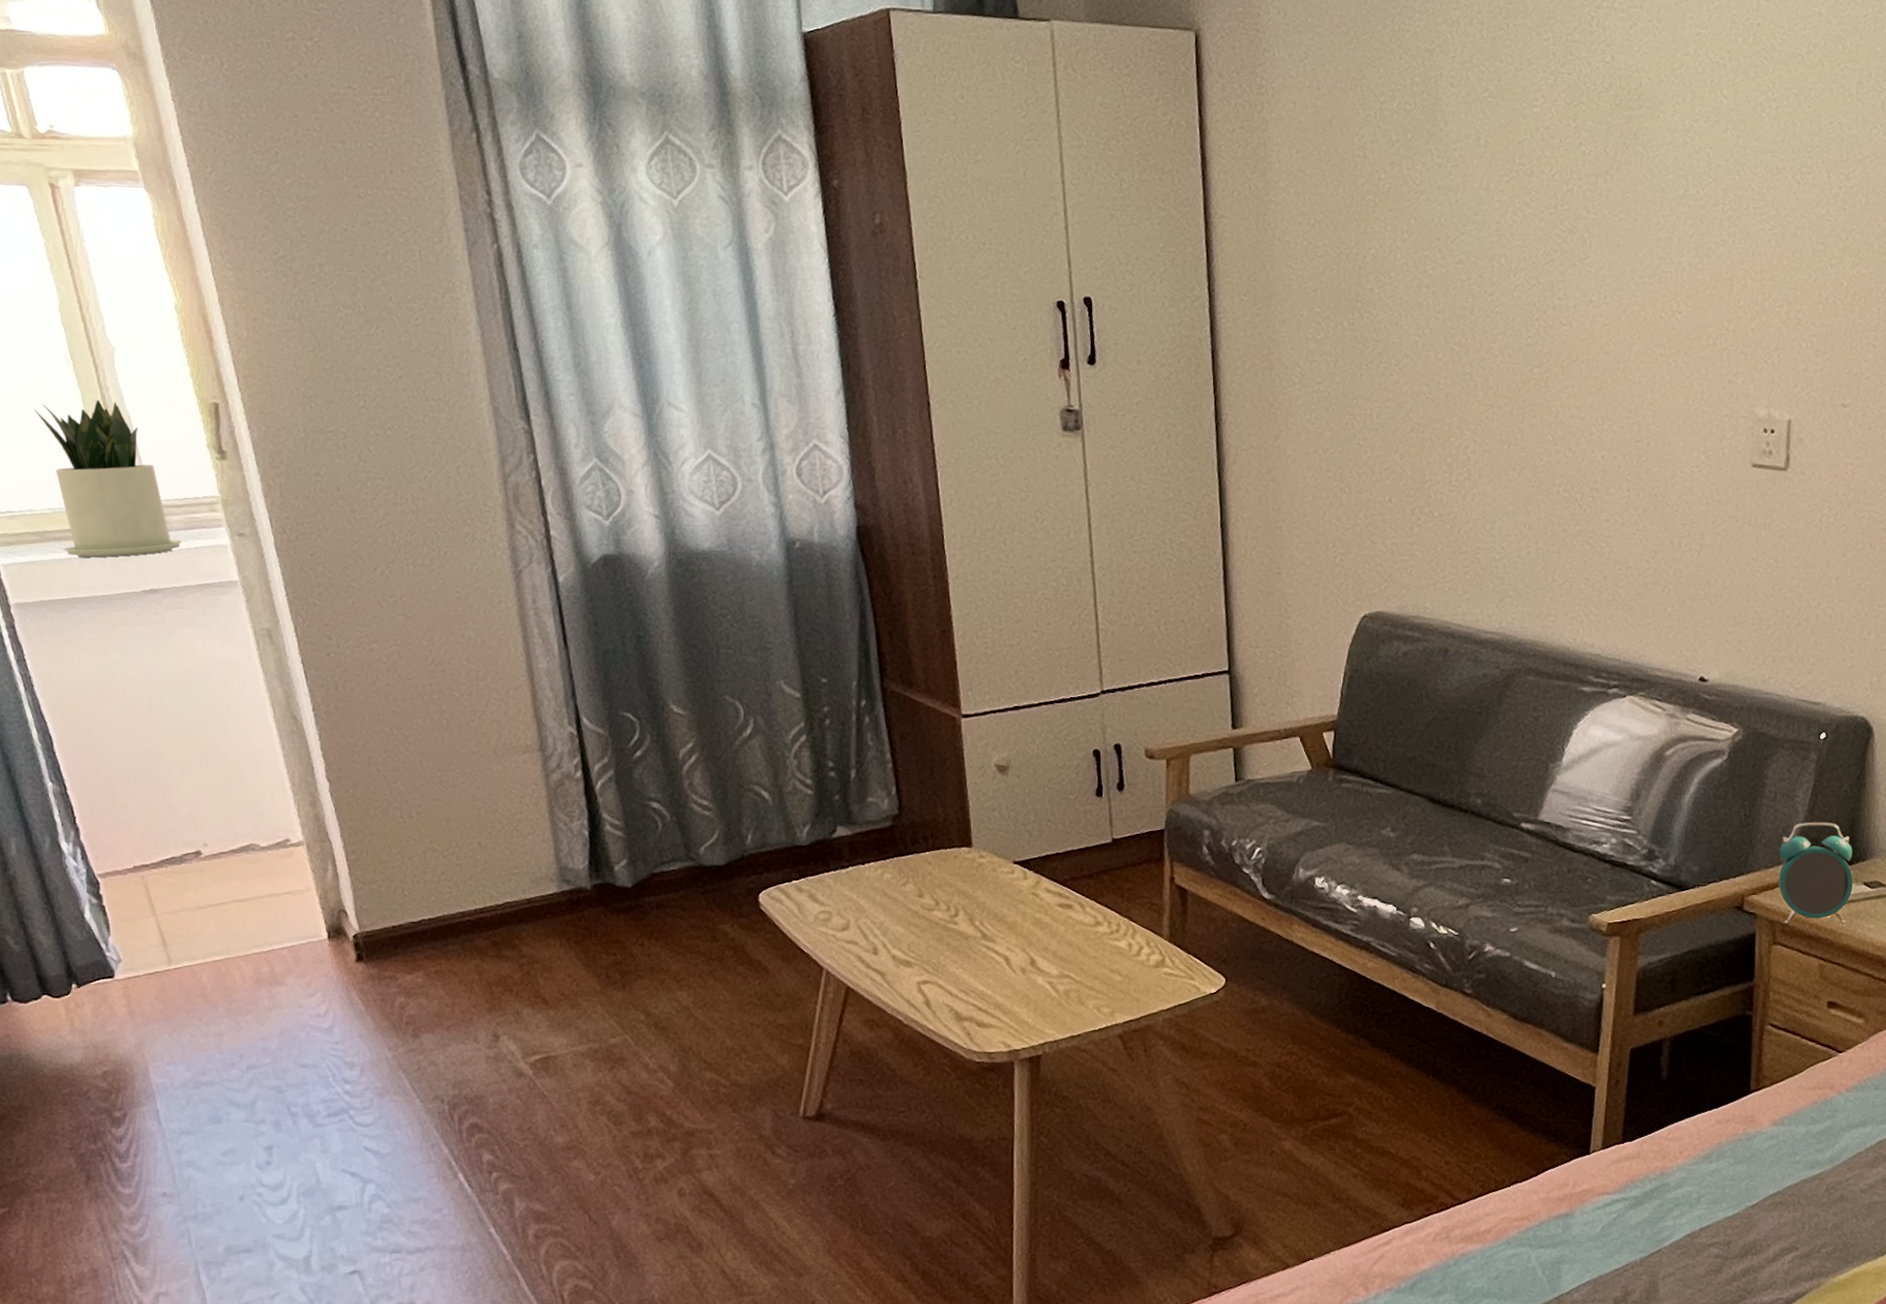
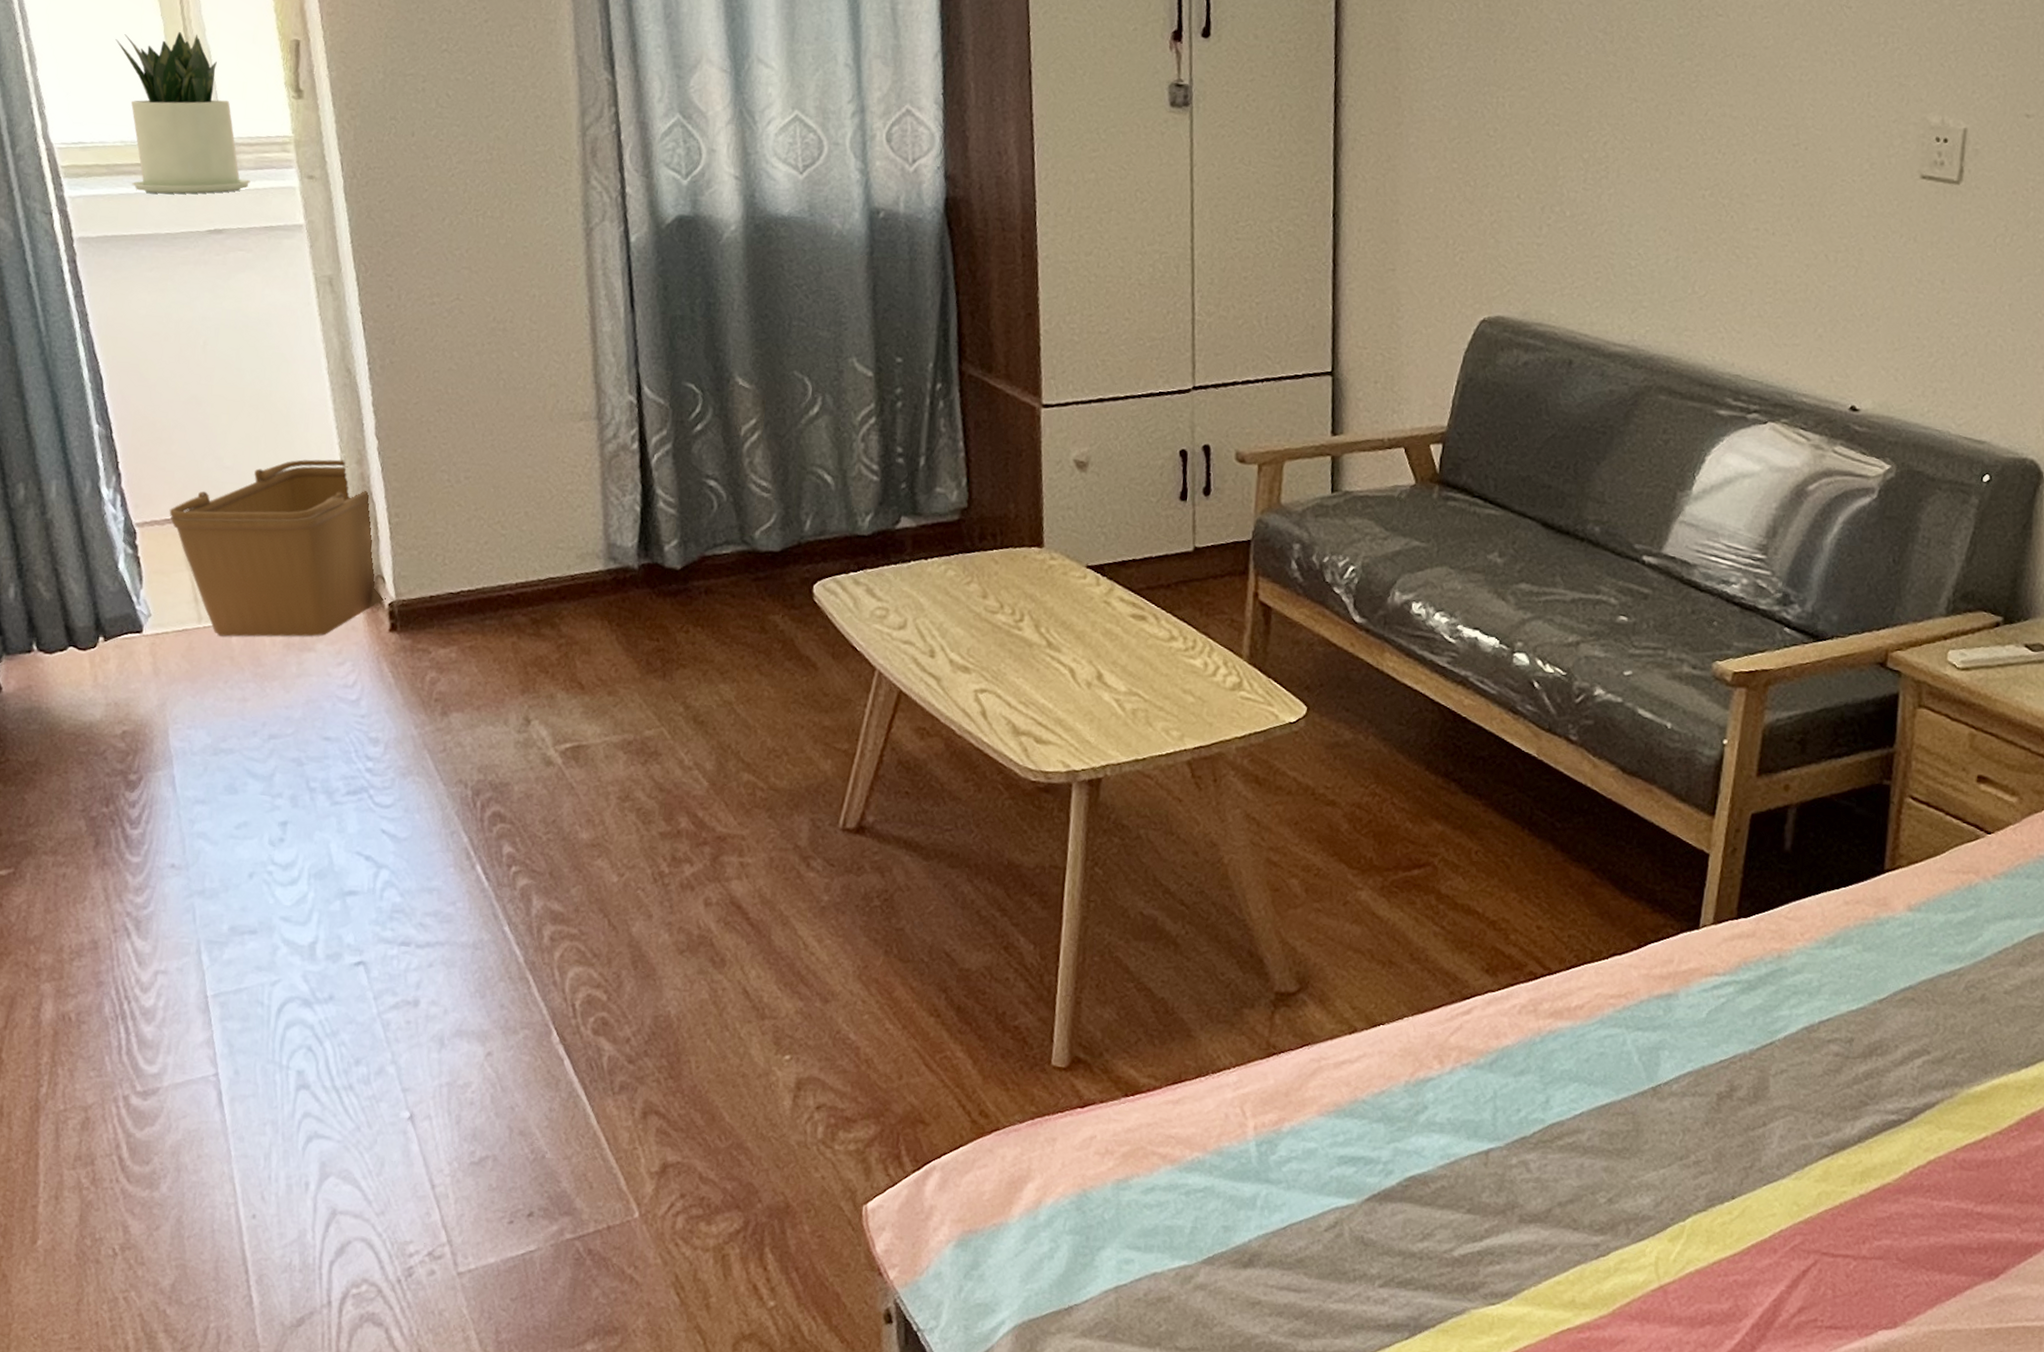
bicycle basket: none [130,803,350,976] -> present [169,459,386,637]
alarm clock: present [1778,822,1854,926] -> none [1927,573,2014,691]

